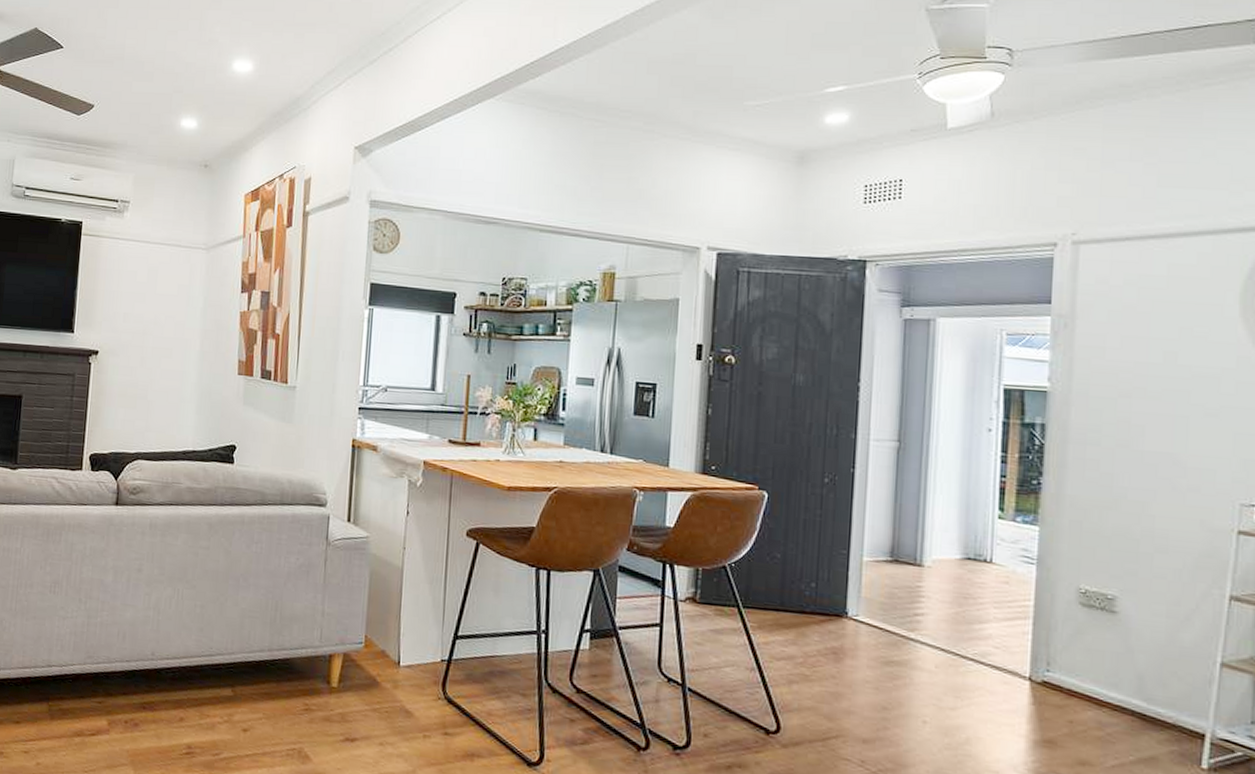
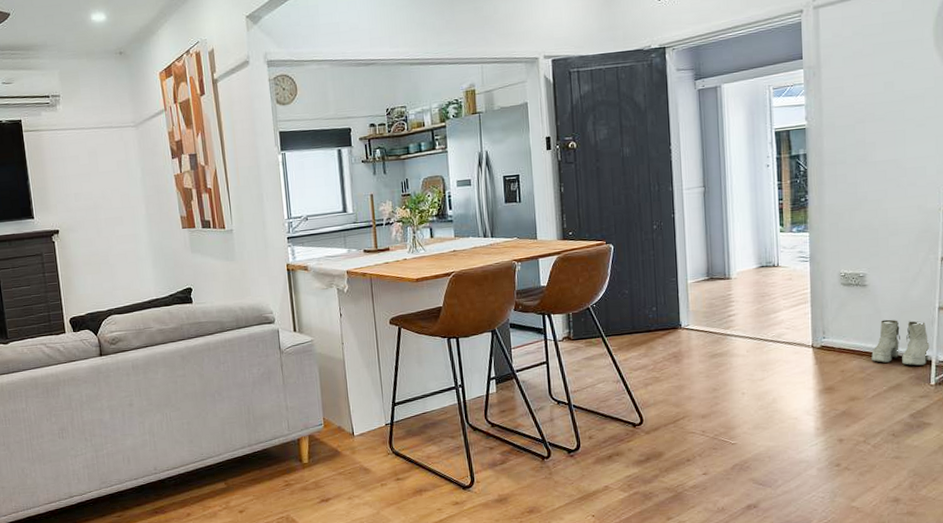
boots: none [1115,663,1204,739] -> present [871,319,930,366]

